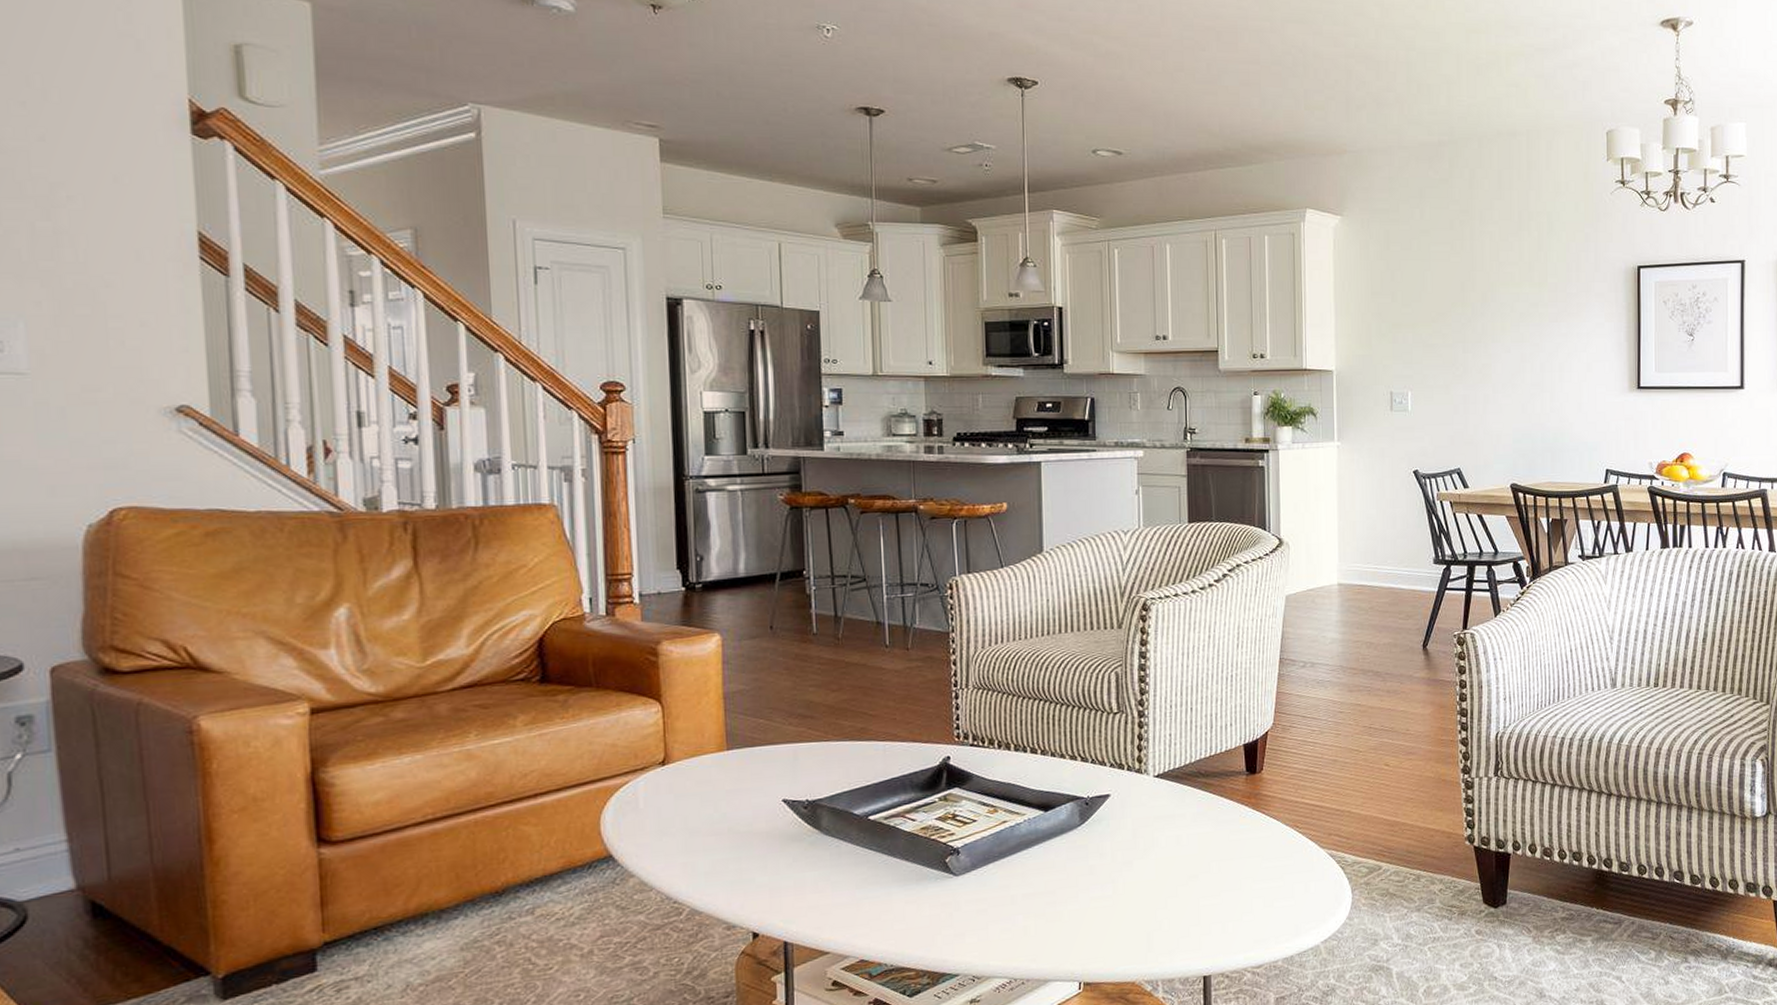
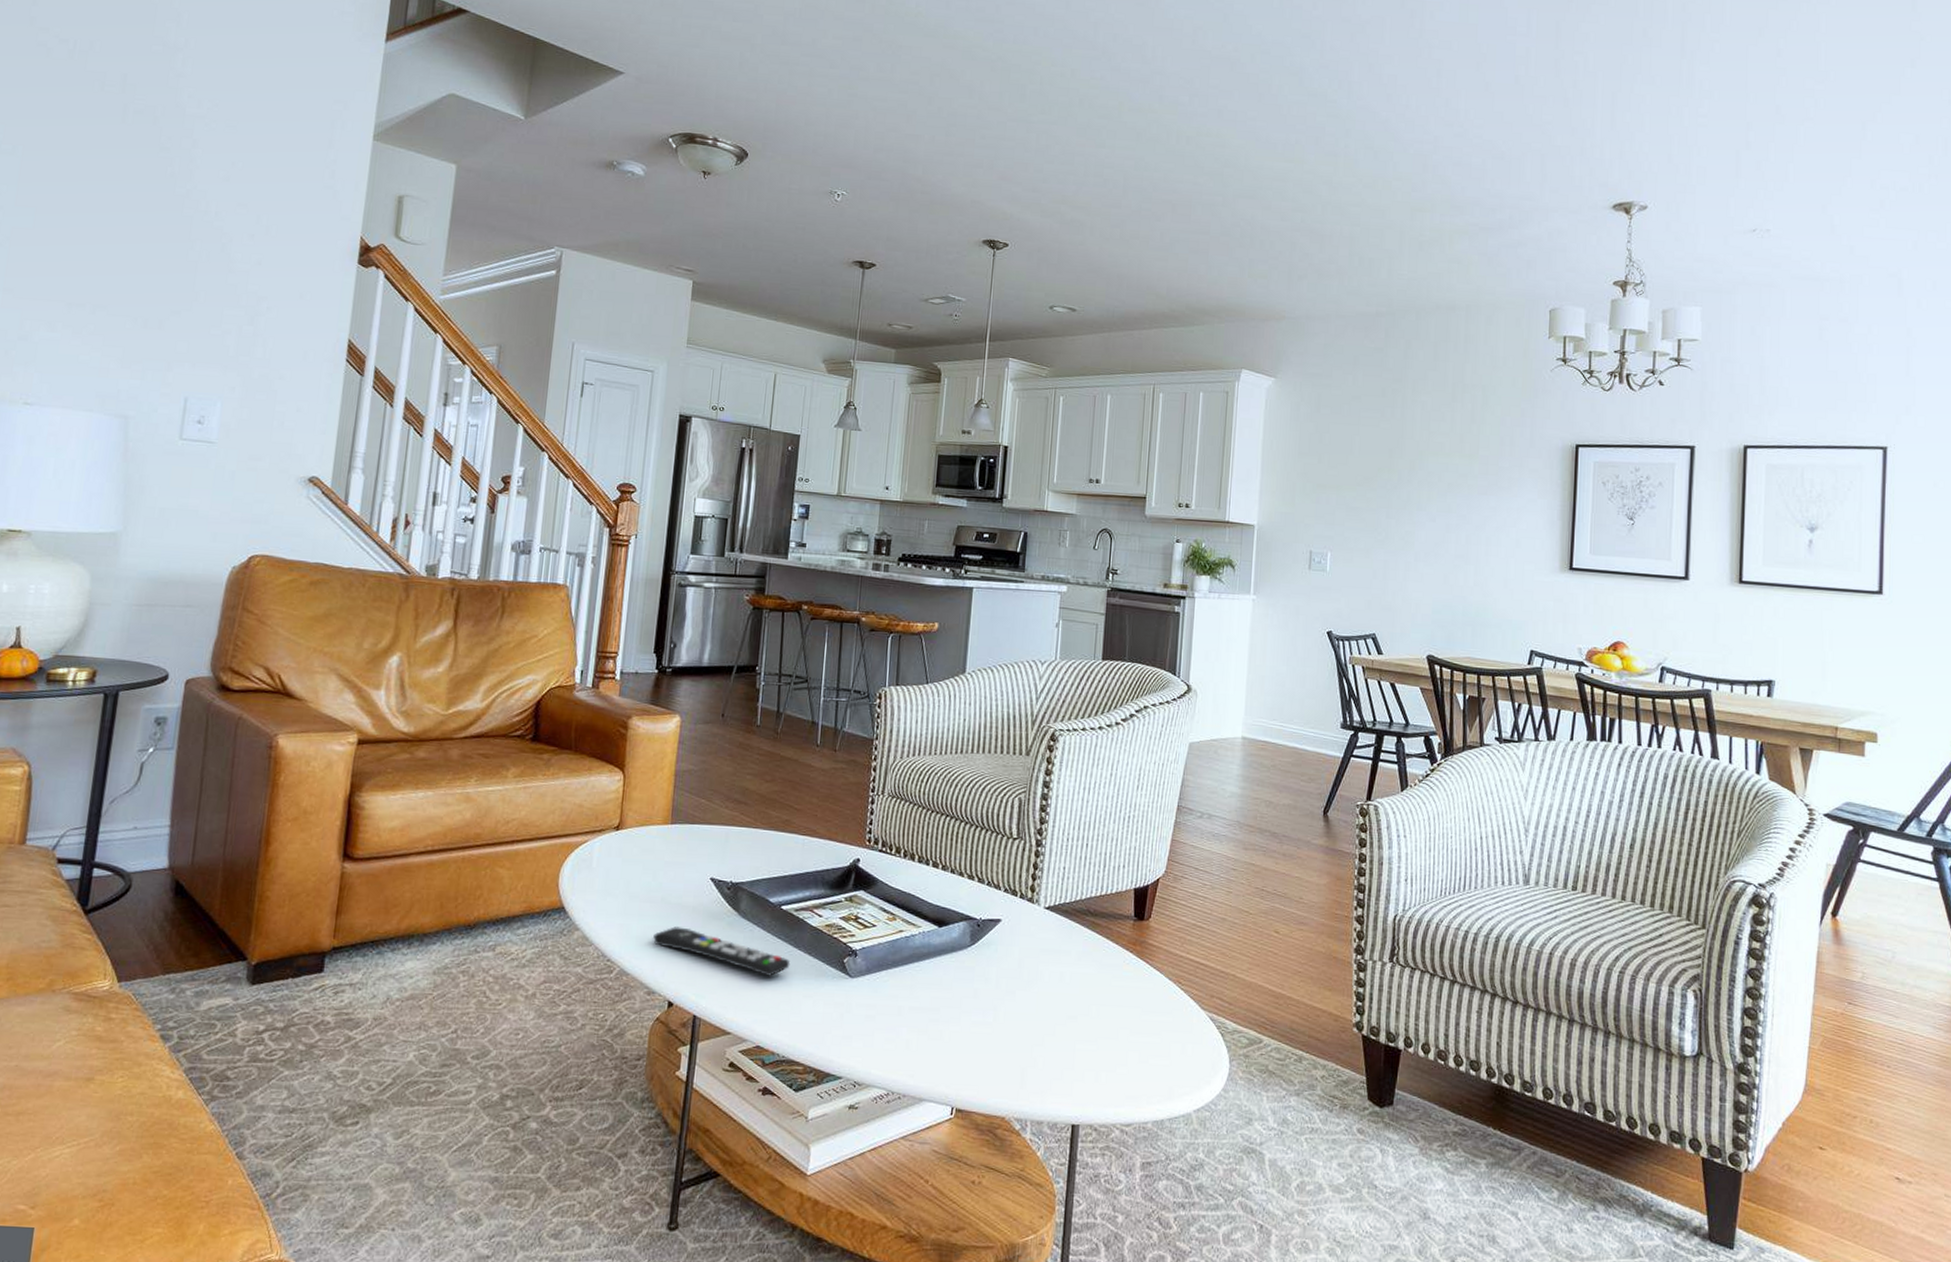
remote control: none [723,855,887,889] -> present [652,926,791,976]

